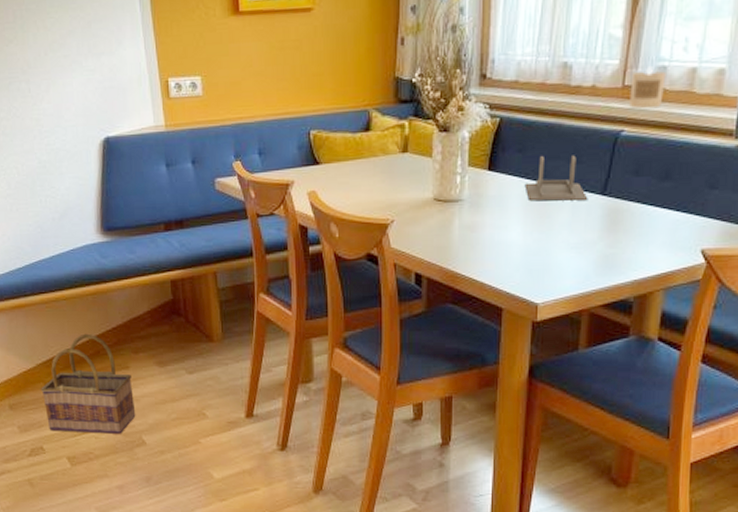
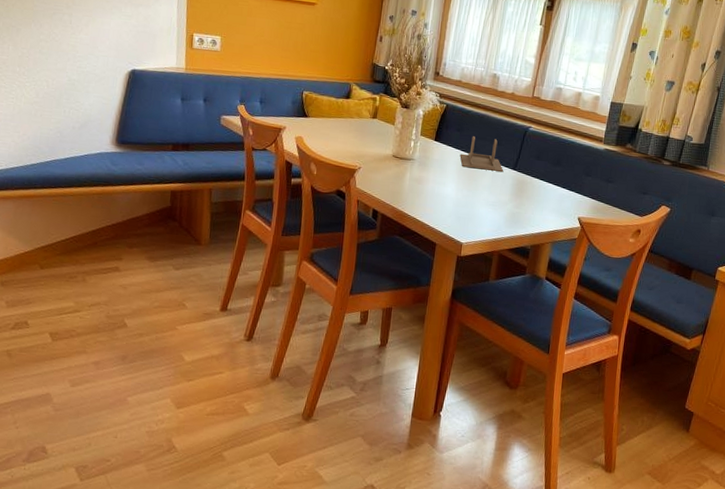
basket: present [41,333,136,434] -> none [35,226,123,316]
candle: present [629,65,666,109] -> none [536,85,562,116]

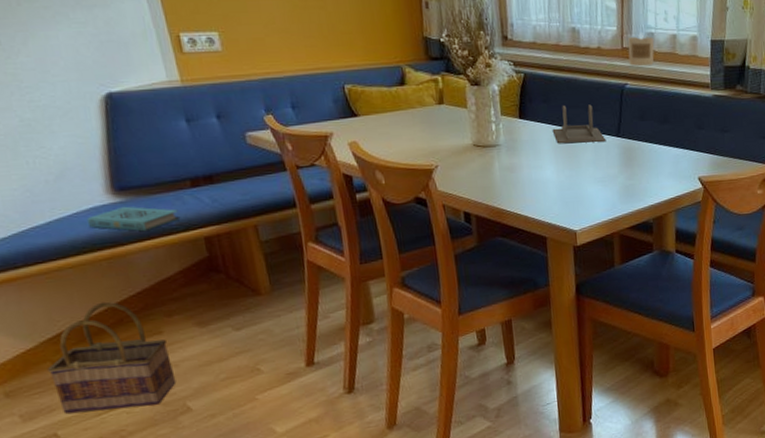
basket: none [35,226,123,316] -> present [48,302,177,414]
book: none [92,156,158,178] -> present [86,206,179,232]
candle: none [536,85,562,116] -> present [628,32,655,67]

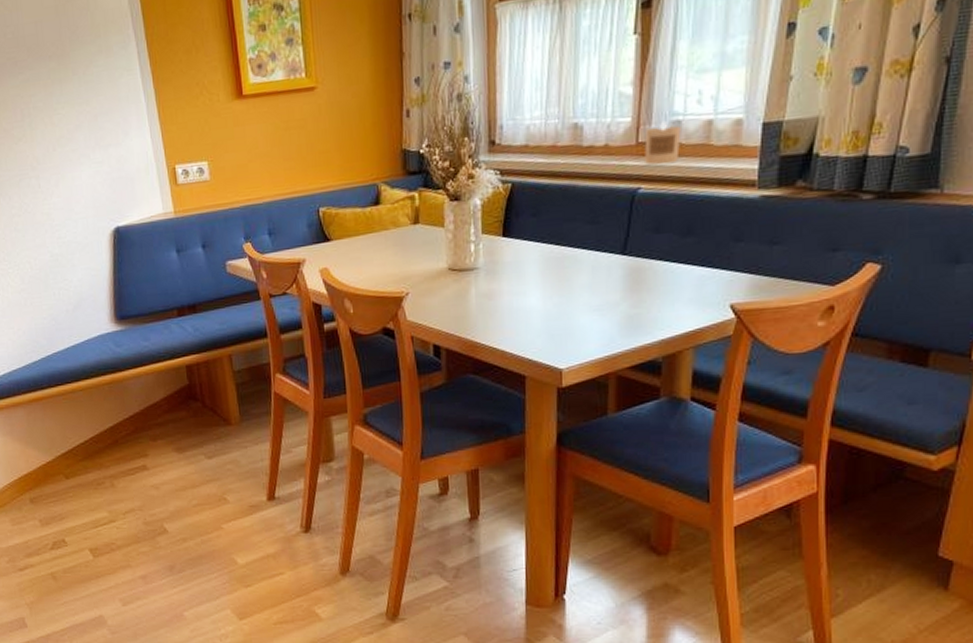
basket: present [48,302,177,414] -> none [61,423,157,524]
book: present [86,206,179,232] -> none [94,334,166,359]
napkin holder: present [552,104,606,144] -> none [541,216,608,265]

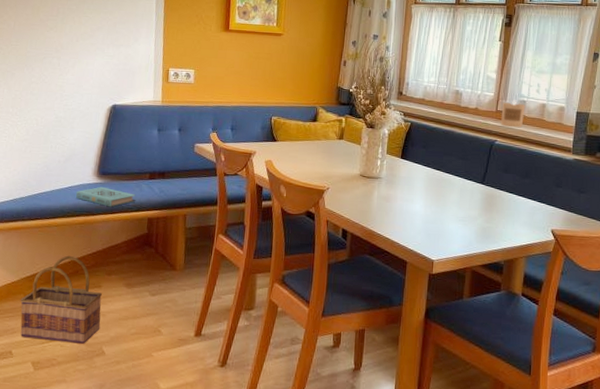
basket: none [61,423,157,524] -> present [20,255,102,344]
book: none [94,334,166,359] -> present [75,186,136,207]

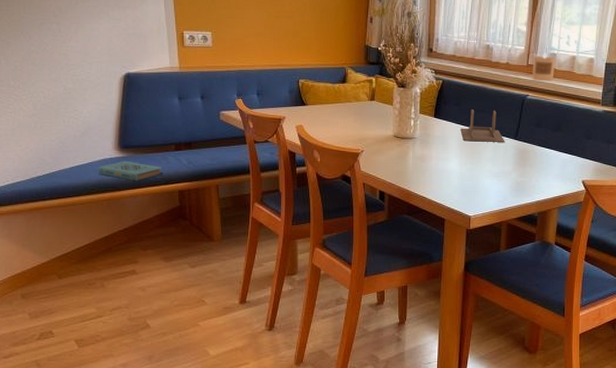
basket: present [20,255,102,344] -> none [54,233,142,319]
napkin holder: none [426,152,472,186] -> present [460,110,505,142]

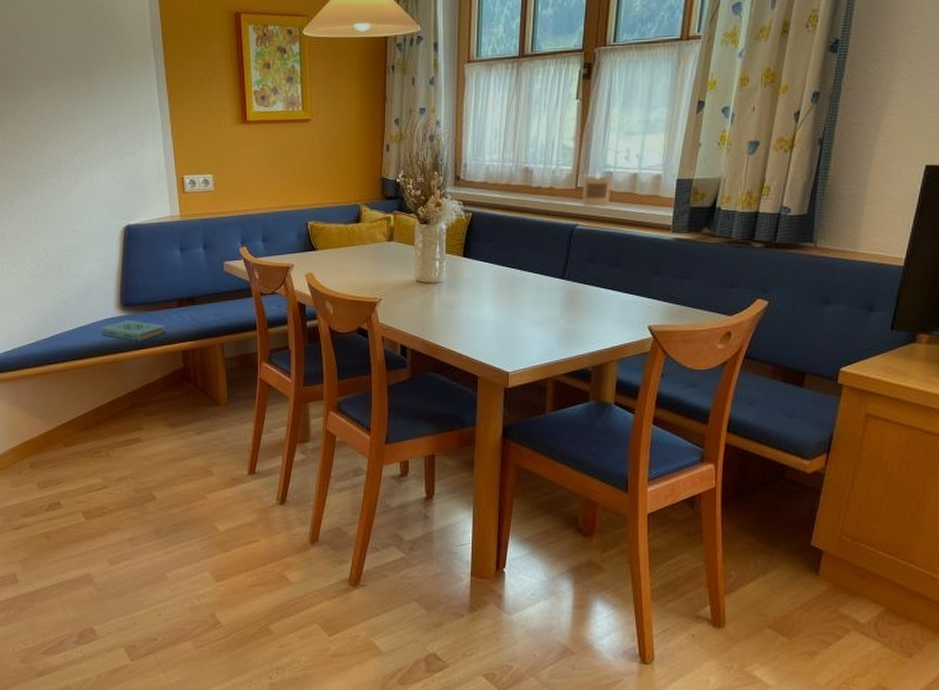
napkin holder: present [460,110,505,142] -> none [495,245,550,284]

